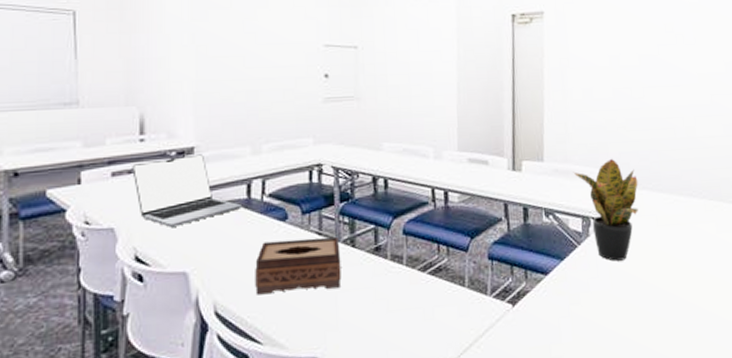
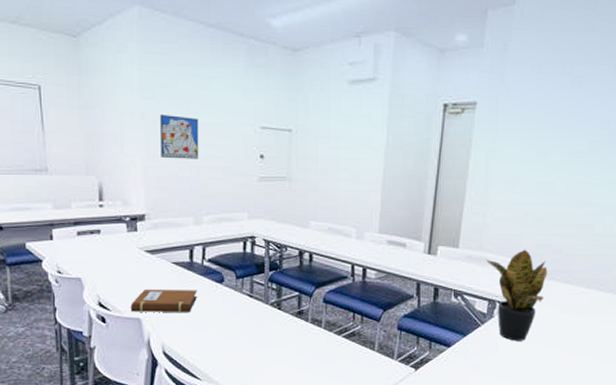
laptop: present [132,154,241,227] -> none [94,221,185,281]
notebook: none [175,232,256,265] -> present [130,289,197,312]
wall art: none [213,36,256,83] -> present [160,115,199,159]
tissue box: present [255,236,341,295] -> none [196,299,268,342]

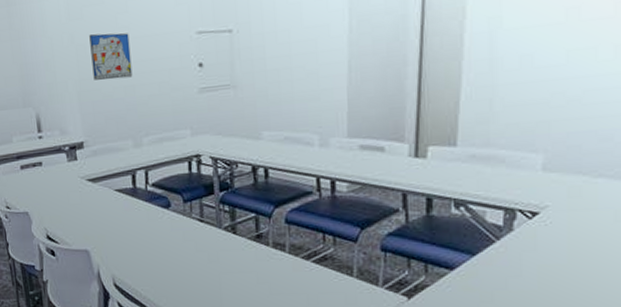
notebook: present [130,289,197,312] -> none [77,217,144,244]
potted plant: present [485,249,548,341] -> none [496,139,592,260]

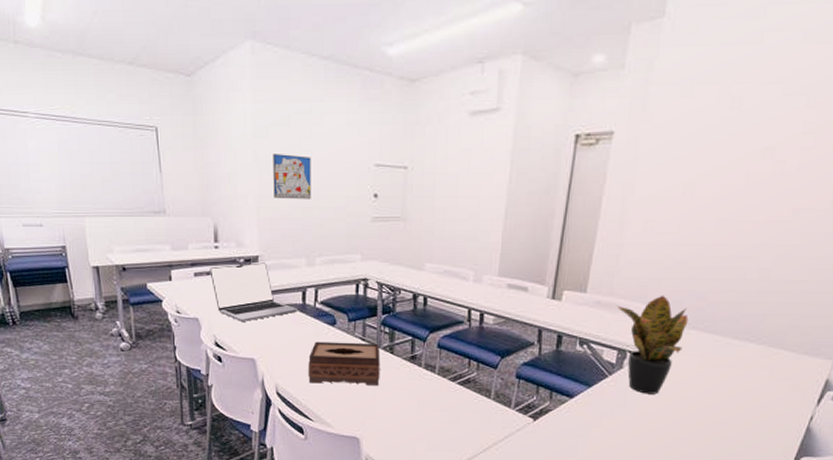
laptop: none [35,148,129,212] -> present [210,262,298,322]
tissue box: none [144,223,224,272] -> present [308,341,380,386]
potted plant: none [496,139,592,260] -> present [616,295,689,394]

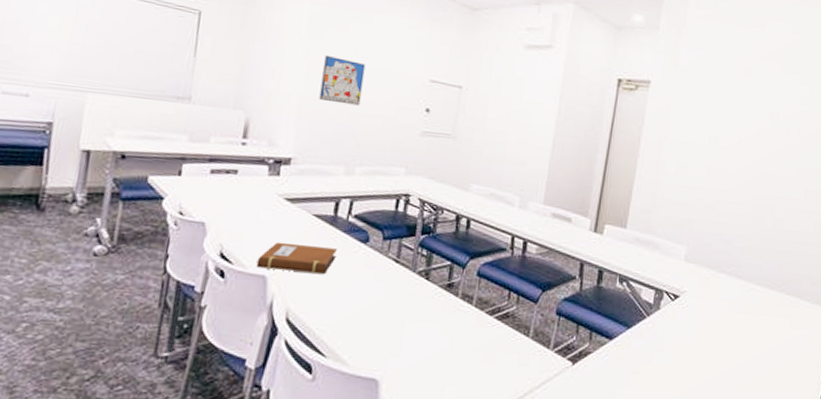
laptop: present [210,262,298,322] -> none [230,165,327,231]
notebook: none [245,330,309,354] -> present [256,242,337,274]
tissue box: present [308,341,380,386] -> none [327,260,415,316]
potted plant: present [616,295,689,394] -> none [654,236,718,339]

